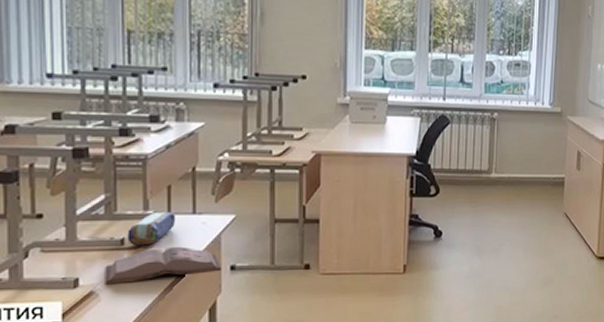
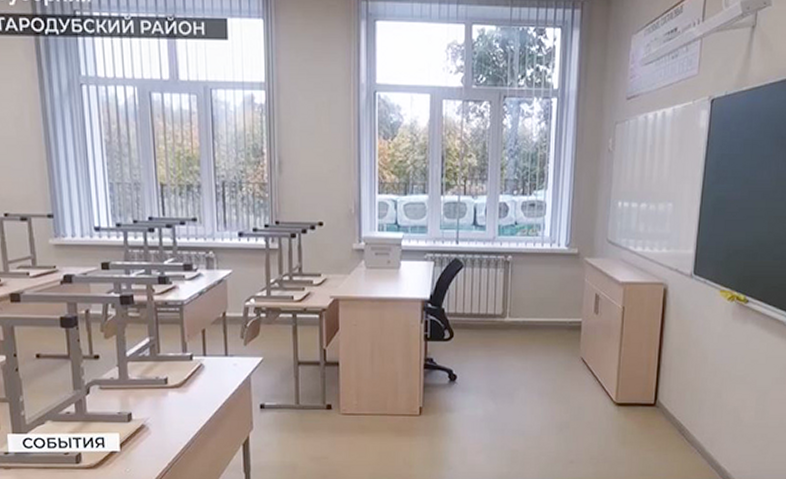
hardback book: present [105,246,222,285] -> none [153,386,253,420]
pencil case: present [127,211,175,246] -> none [170,353,210,385]

